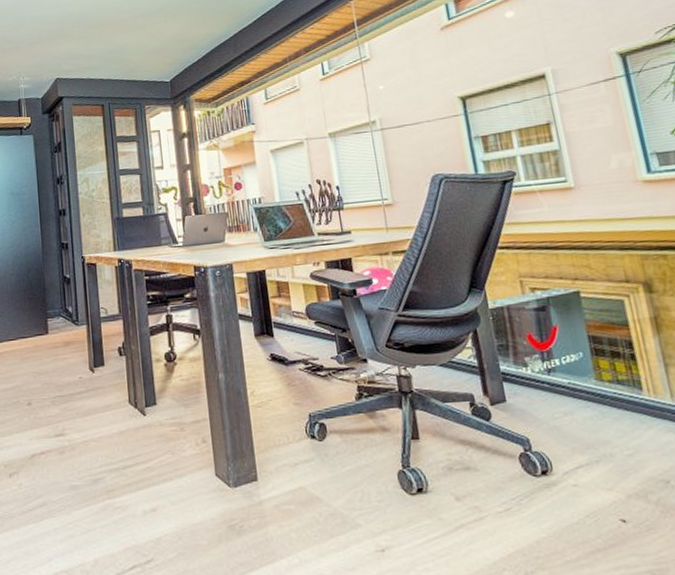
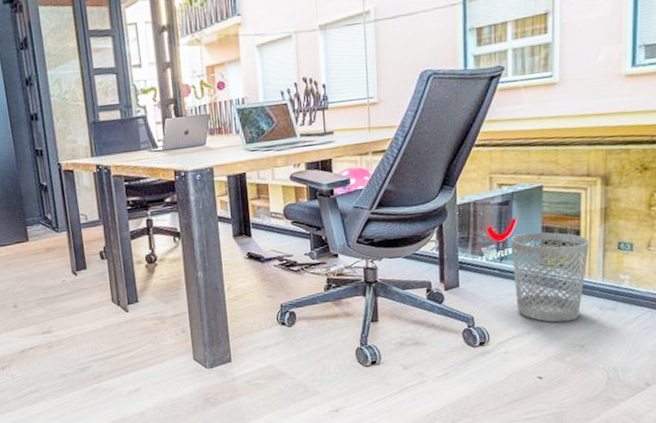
wastebasket: none [555,342,654,450] -> present [510,232,589,323]

